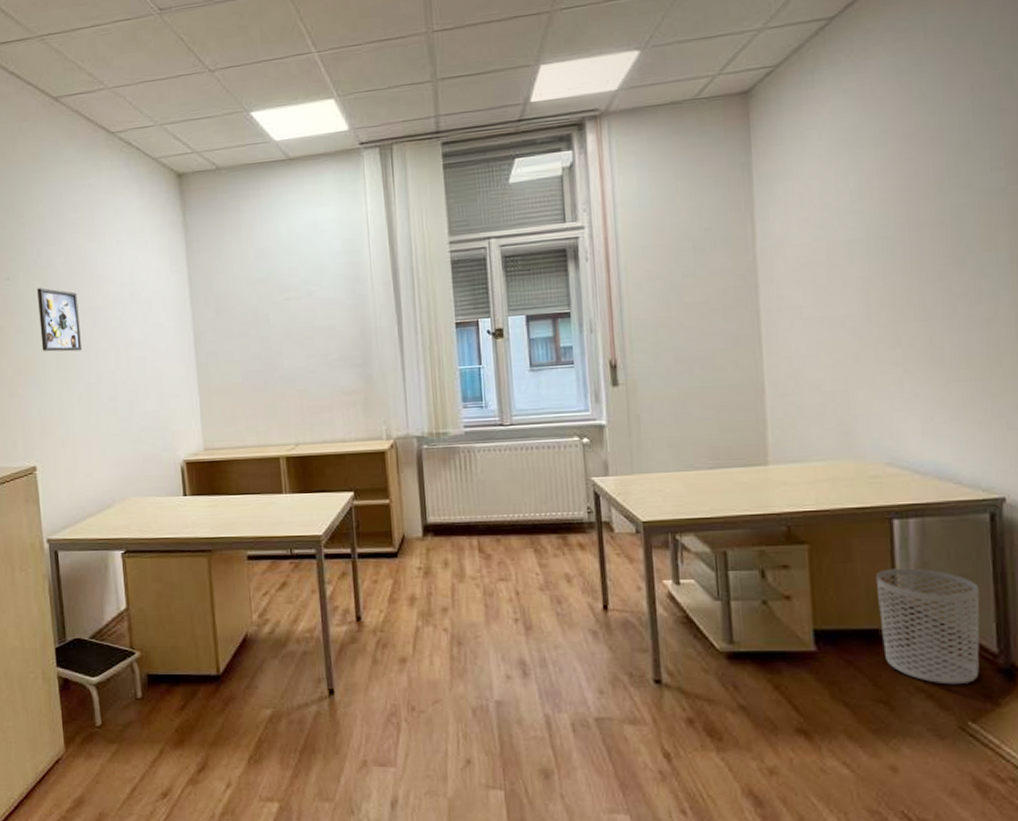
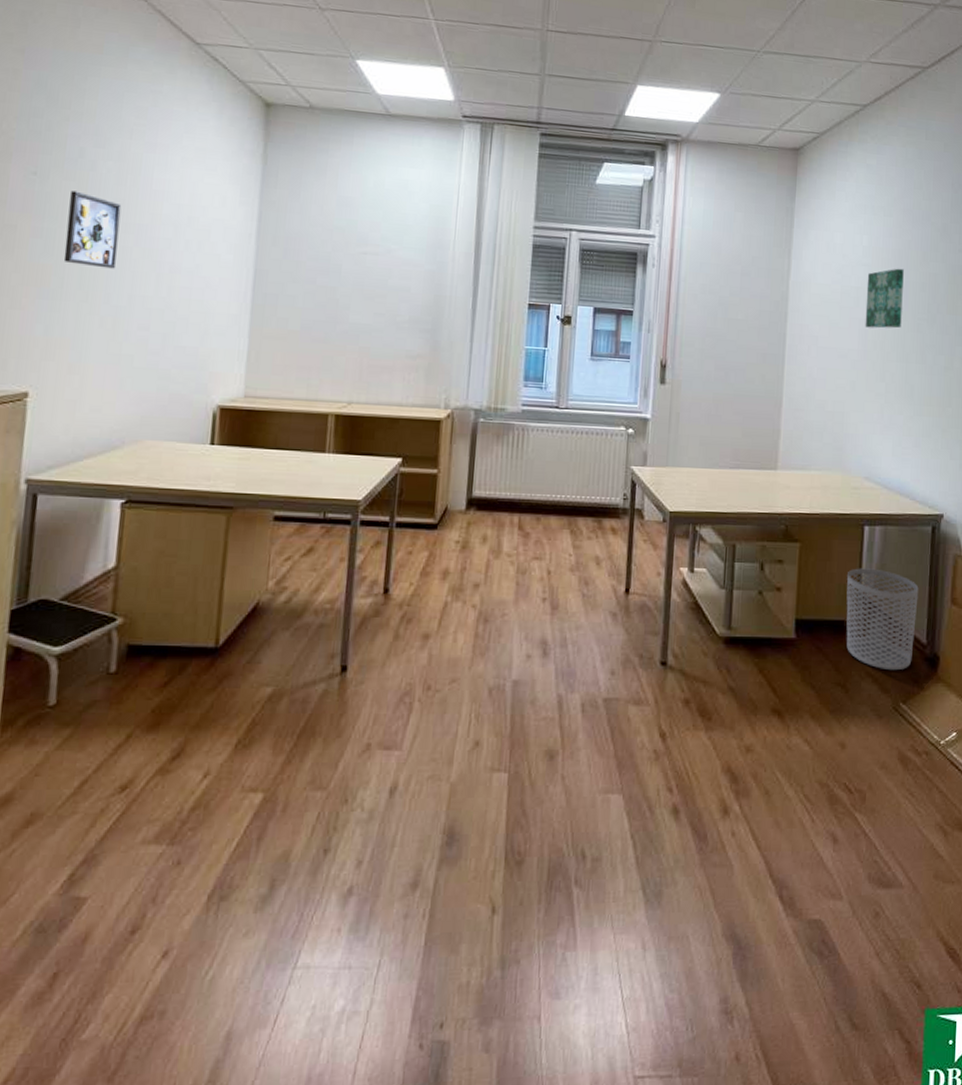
wall art: none [860,206,916,286] -> present [865,268,904,329]

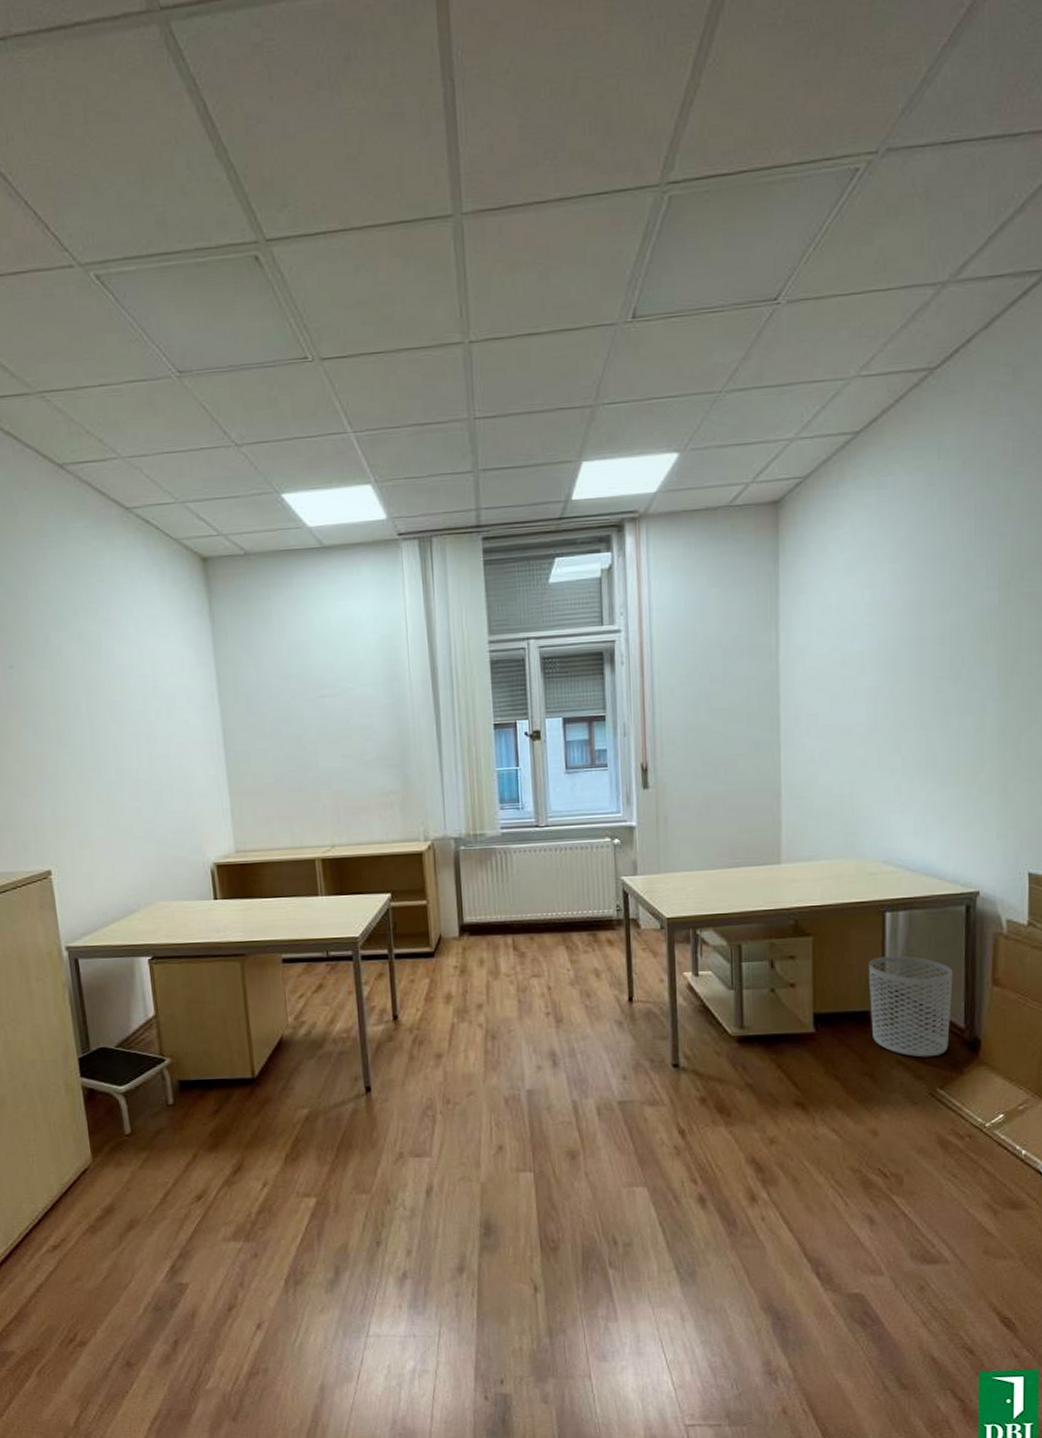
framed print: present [63,190,122,269] -> none [46,677,100,748]
wall art: present [865,268,904,329] -> none [872,621,918,696]

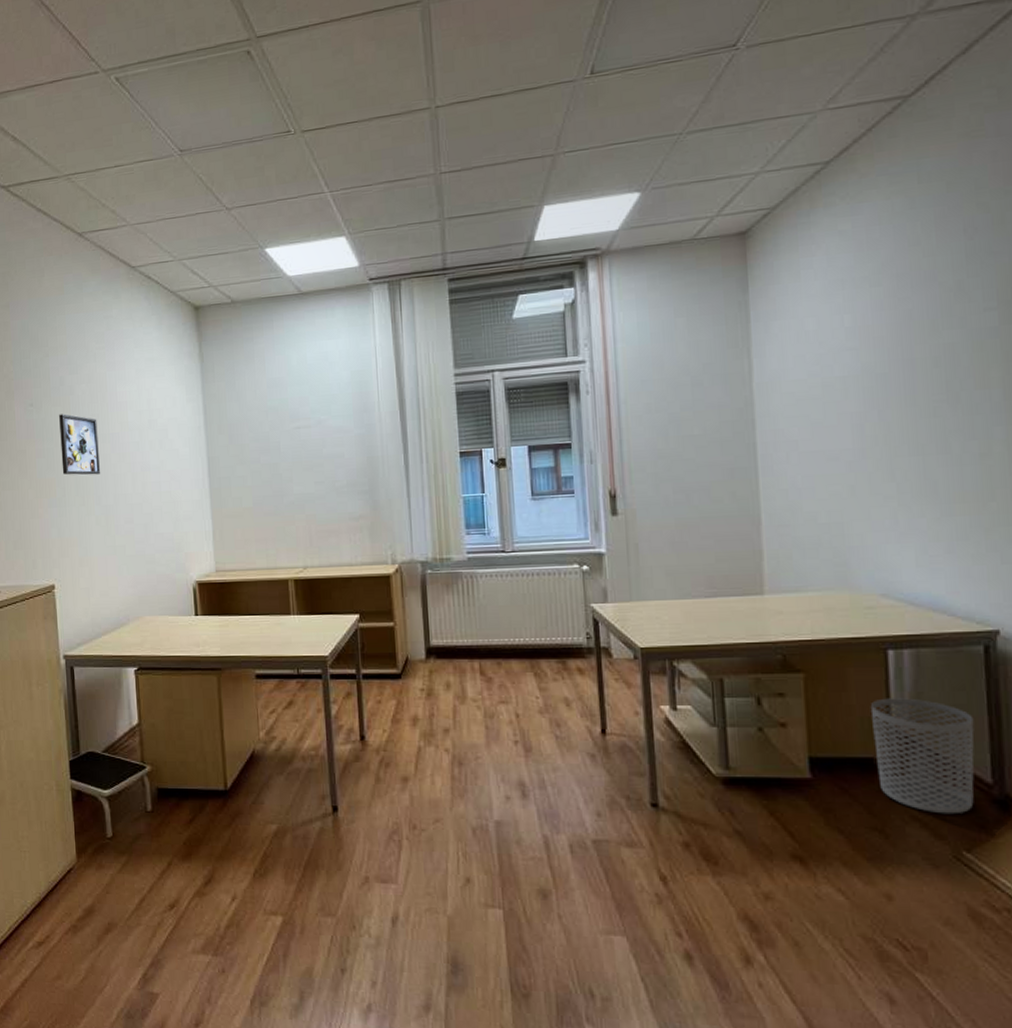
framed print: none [46,677,100,748] -> present [59,414,101,475]

